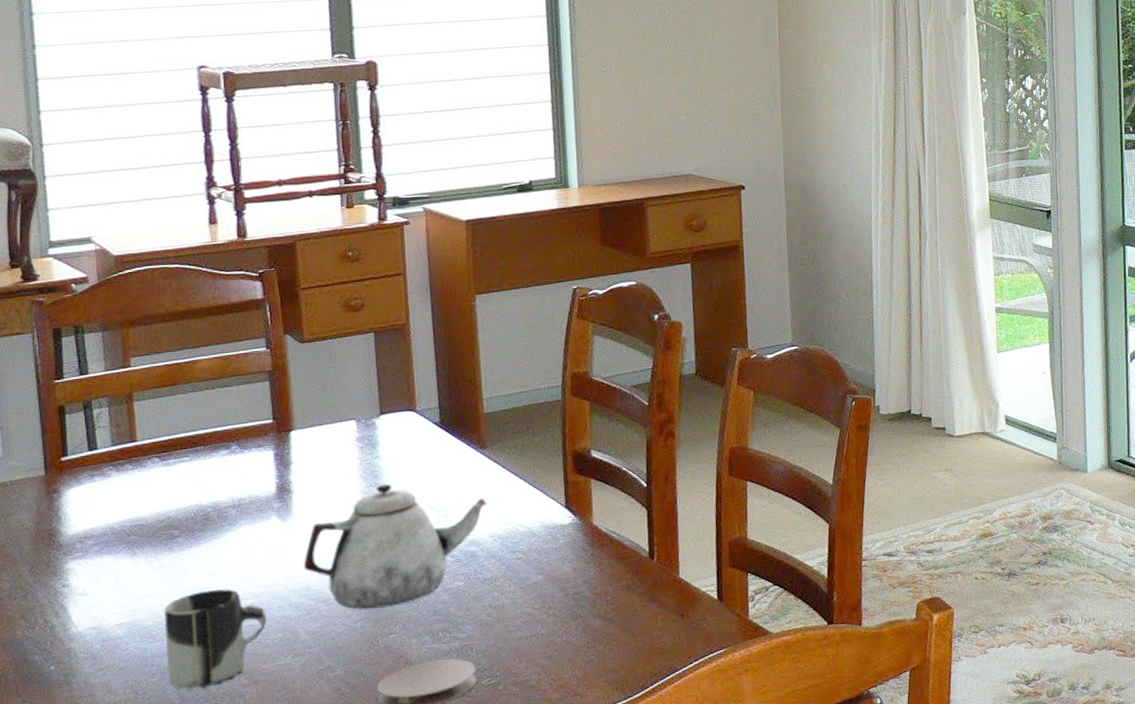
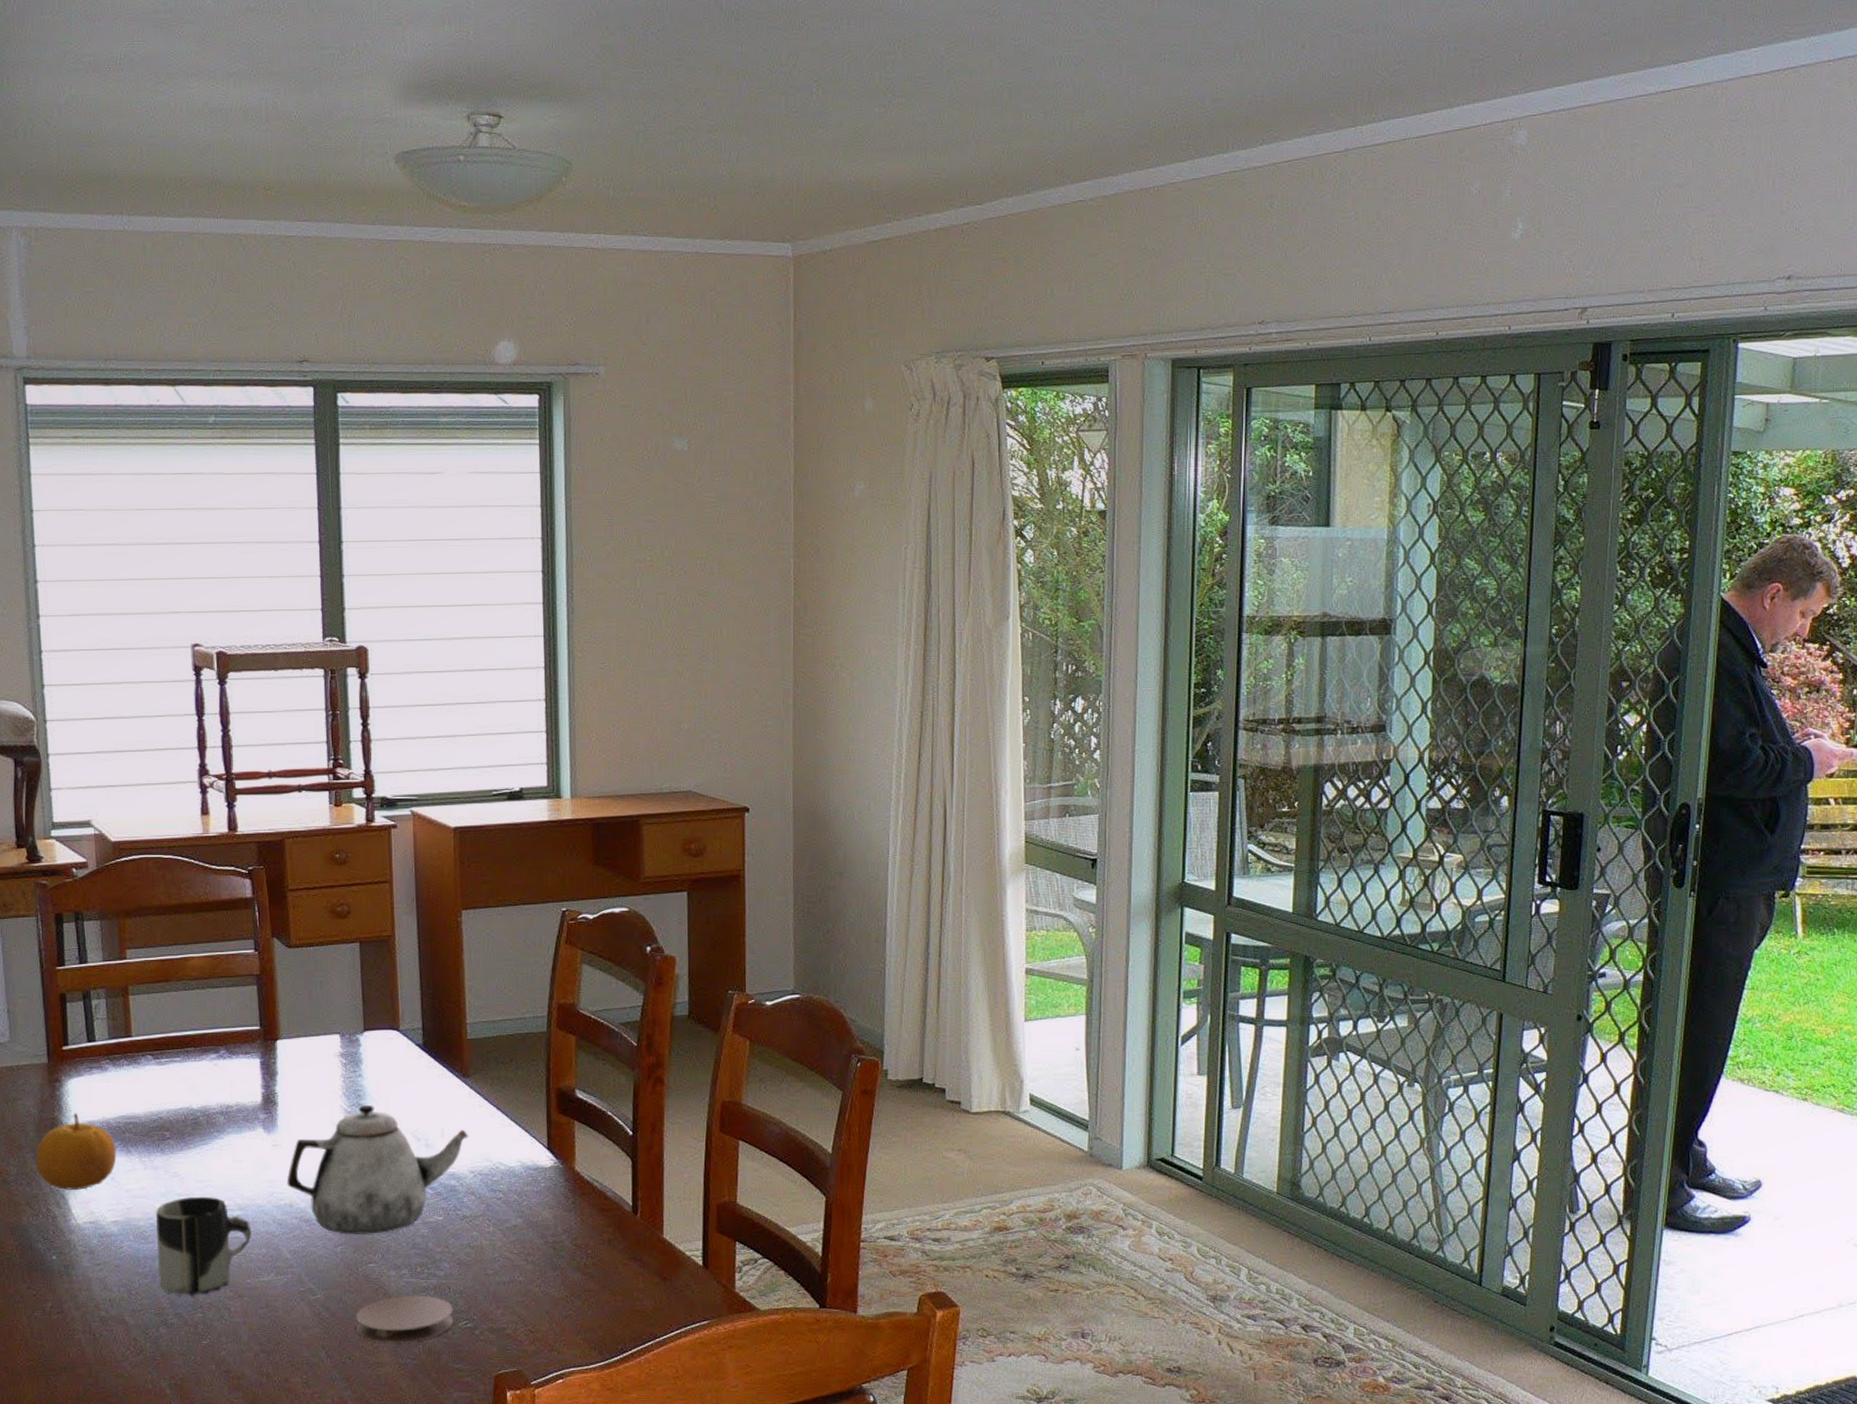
fruit: none [31,521,121,599] -> present [36,1112,117,1191]

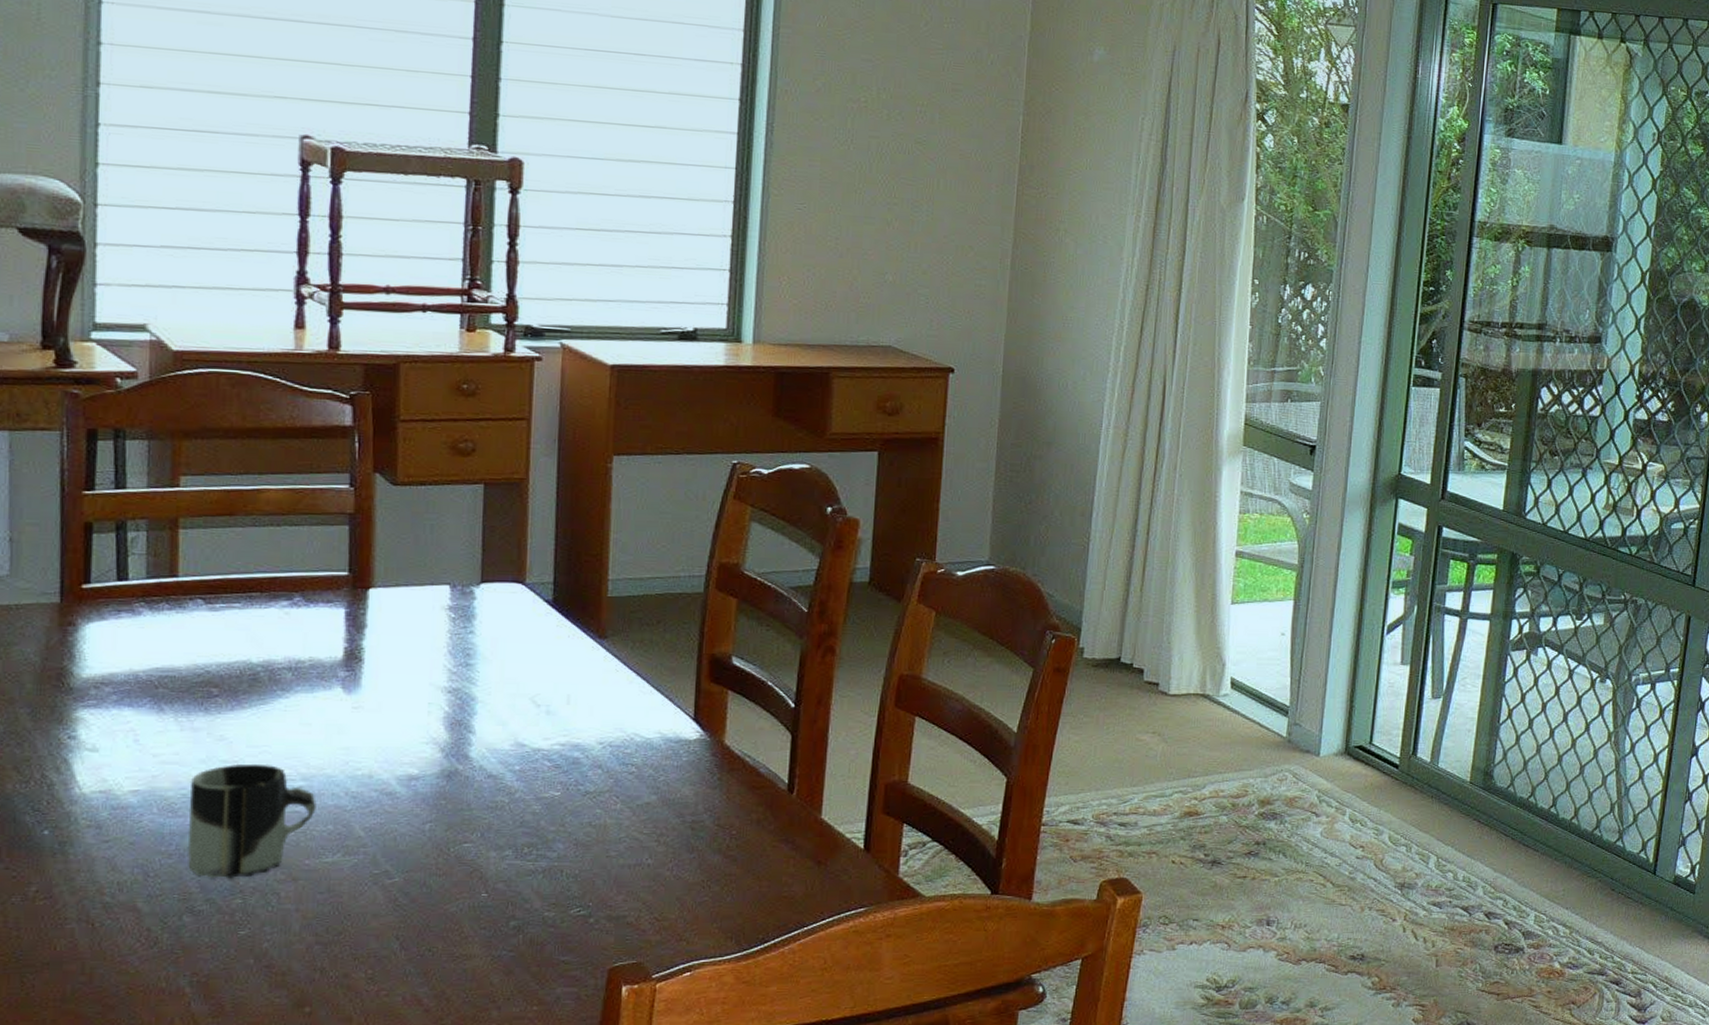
fruit: present [36,1112,117,1191] -> none [31,662,145,754]
teapot: present [287,1104,469,1234] -> none [367,665,600,810]
coaster: present [356,1295,454,1344] -> none [441,879,565,934]

